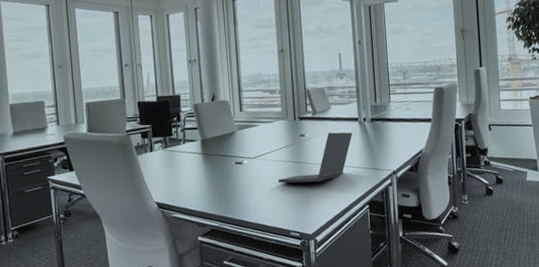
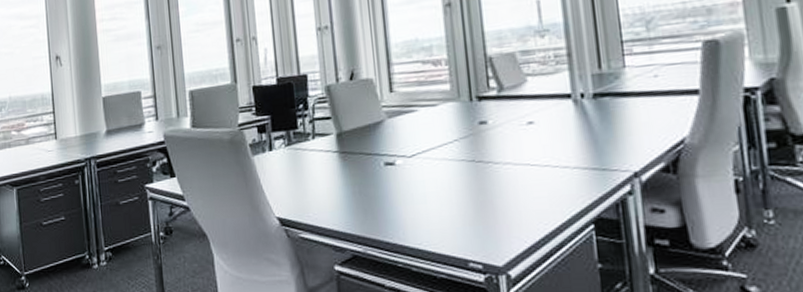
laptop computer: present [277,132,353,183] -> none [447,115,564,192]

